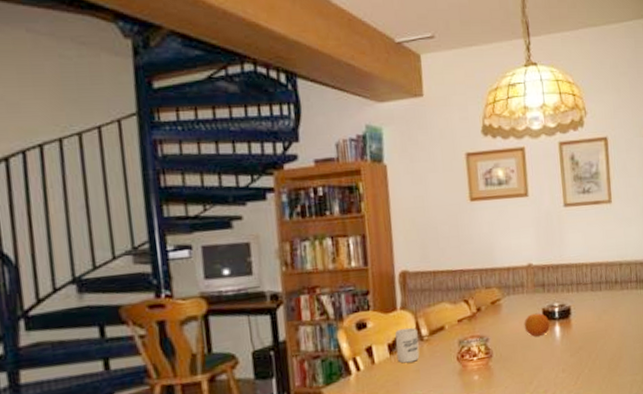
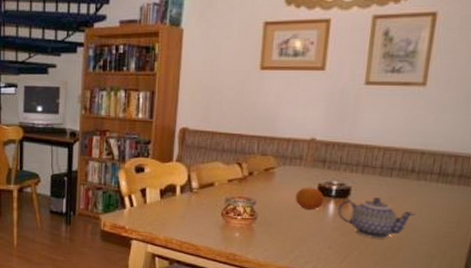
cup: present [395,327,420,364] -> none [166,178,188,209]
teapot: none [563,312,626,353] -> present [337,197,415,238]

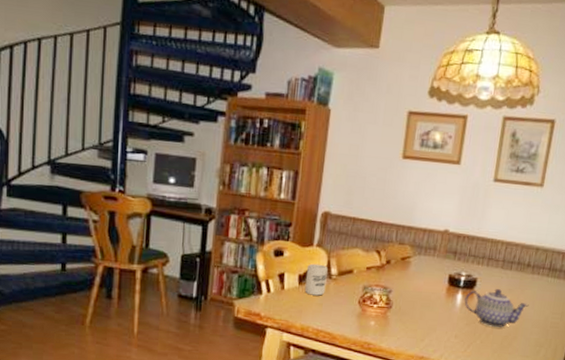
cup: none [166,178,188,209] -> present [304,263,328,296]
fruit: present [295,187,324,210] -> none [427,277,453,300]

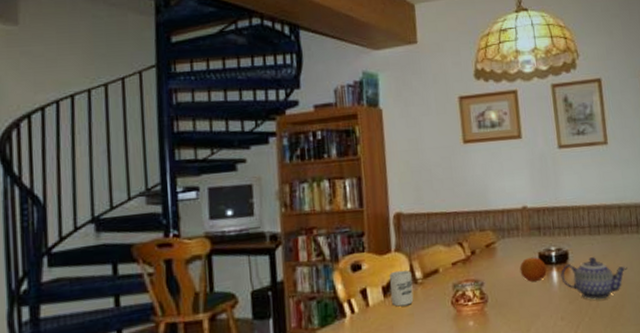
fruit: none [427,277,453,300] -> present [519,257,547,282]

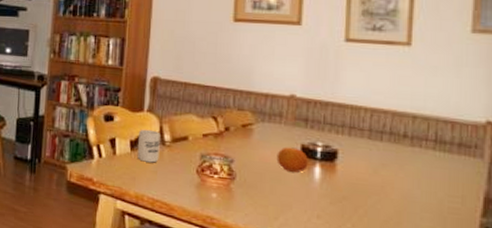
teapot: present [561,257,627,300] -> none [324,162,413,210]

